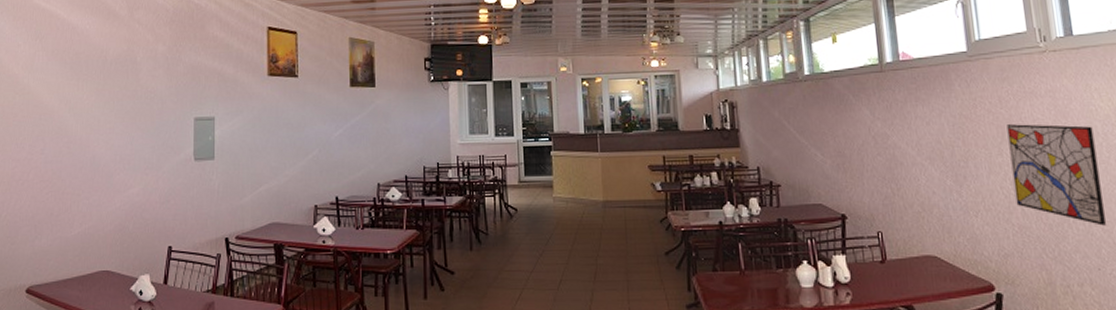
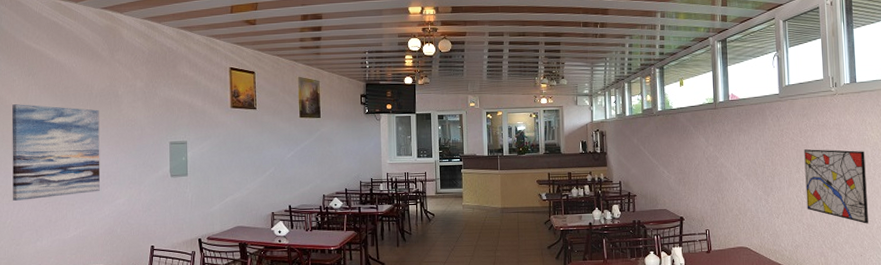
wall art: none [10,73,114,189] -> present [12,104,100,201]

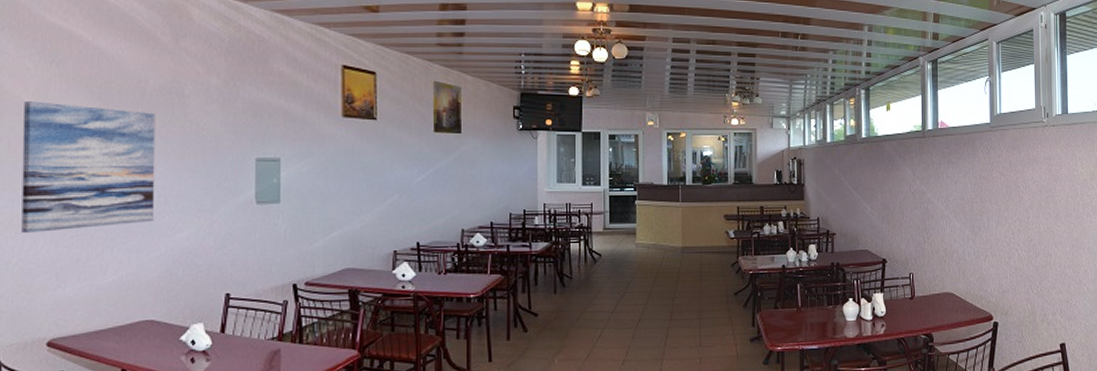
wall art: present [804,149,868,224] -> none [1014,185,1075,267]

